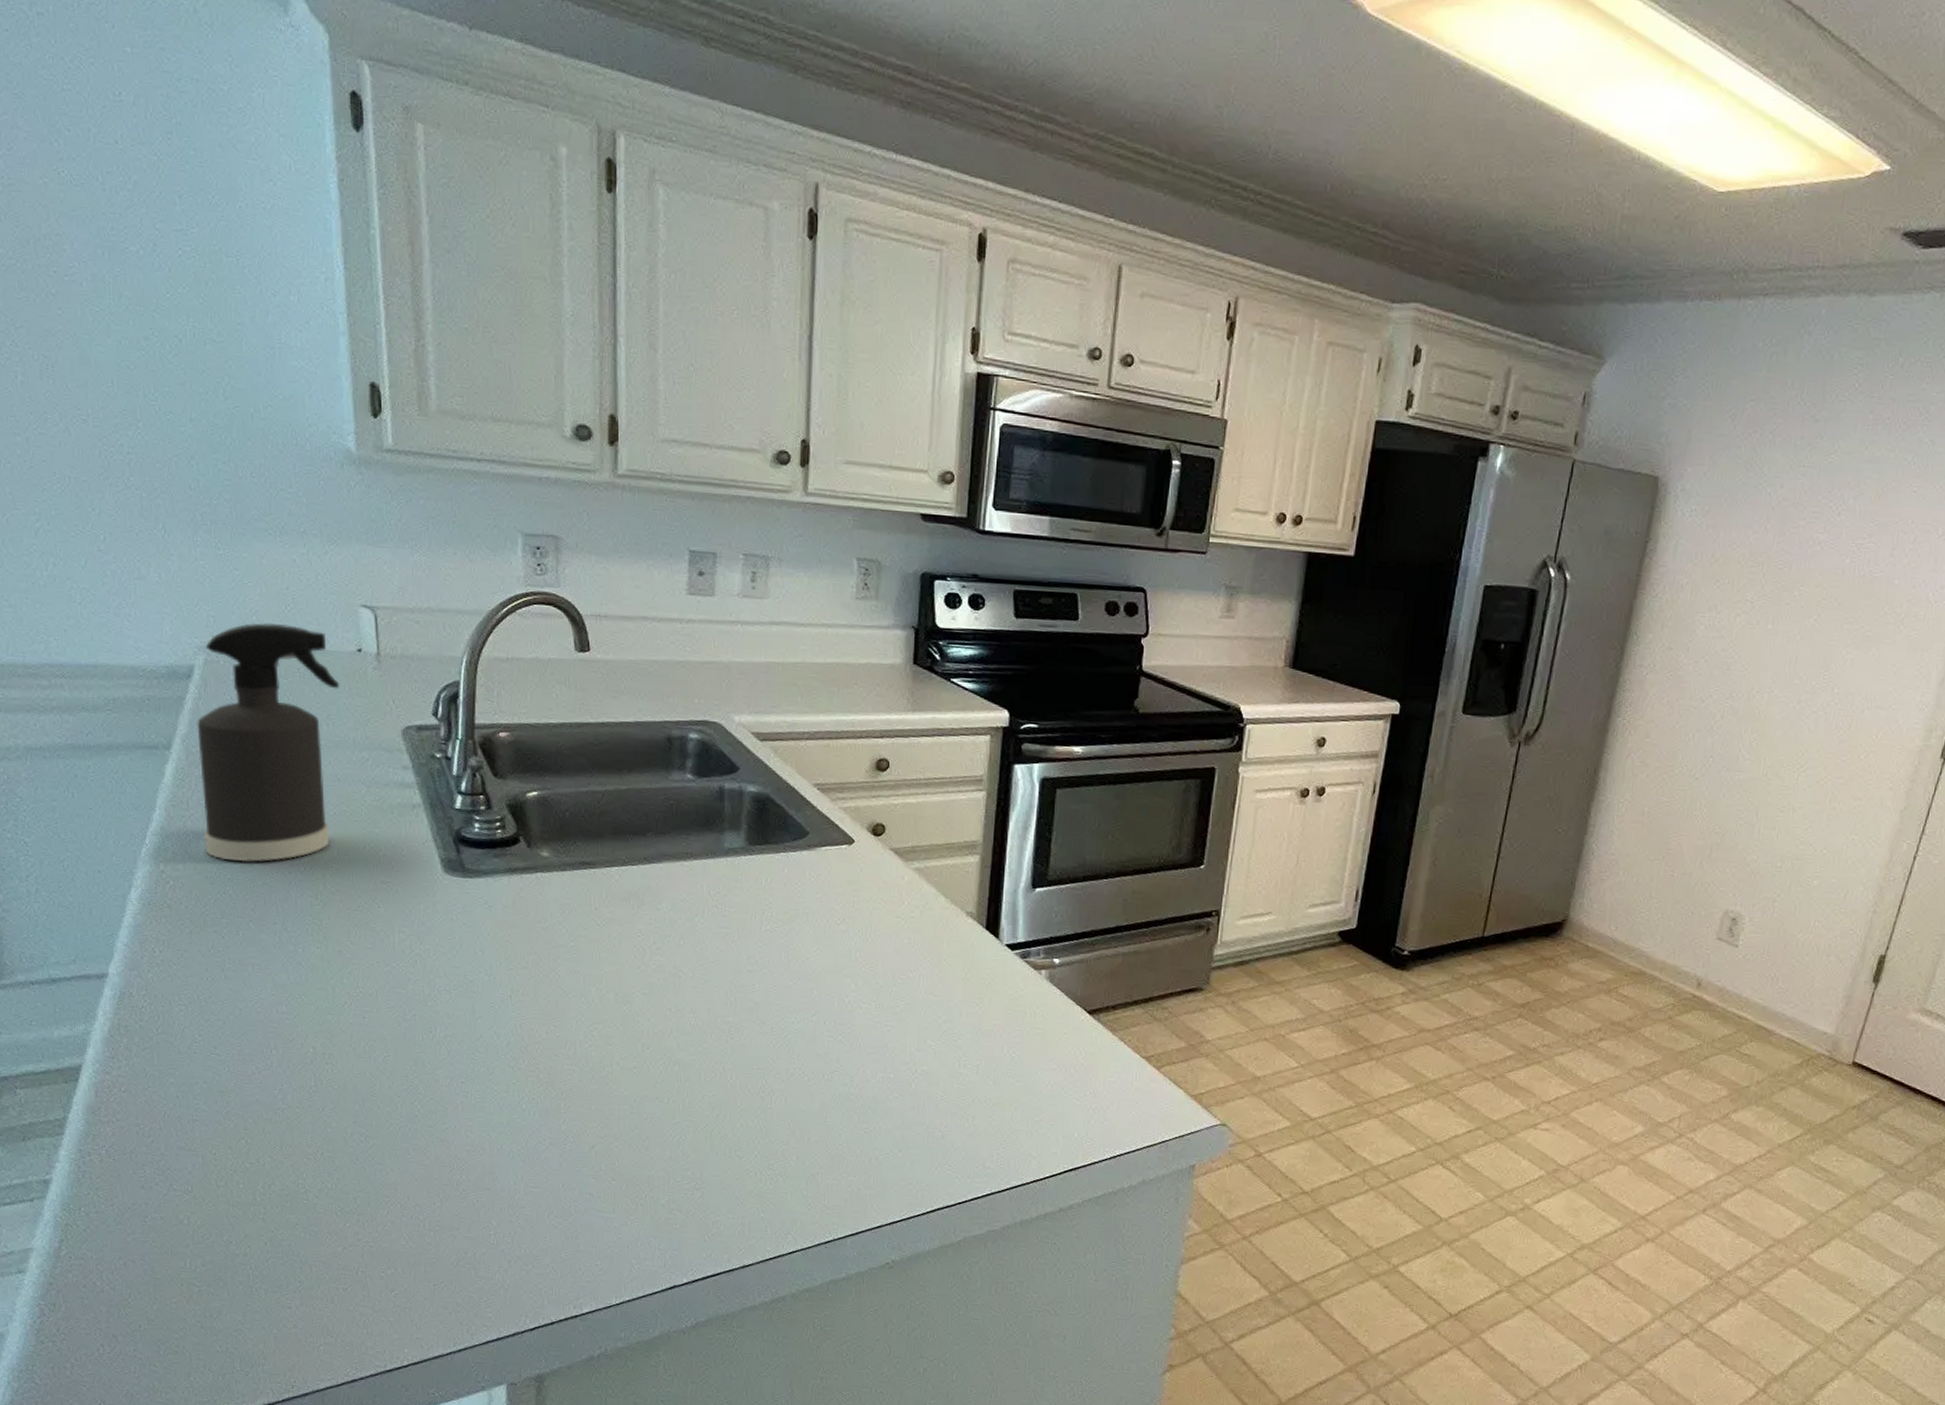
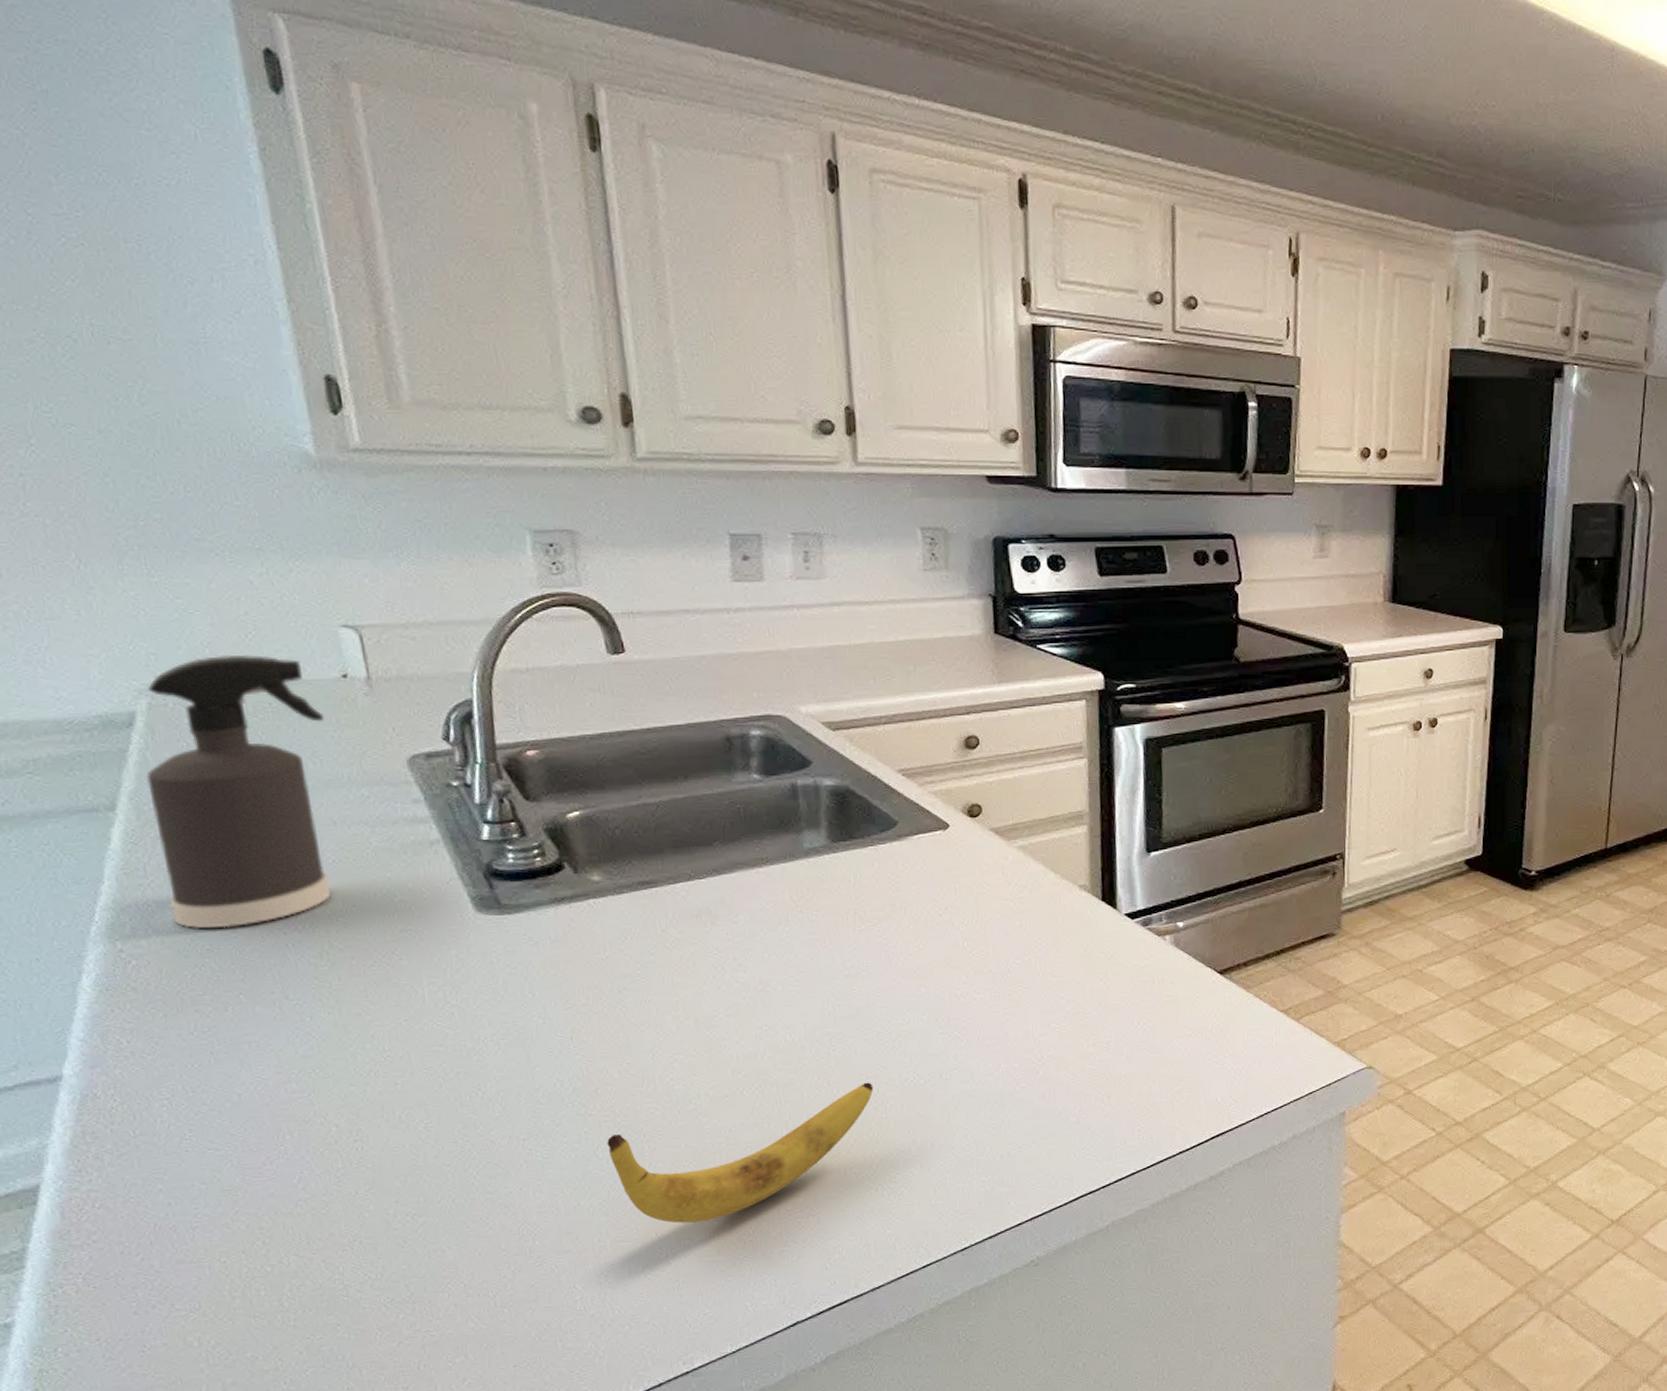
banana: none [530,1072,763,1180] -> present [607,1082,874,1224]

